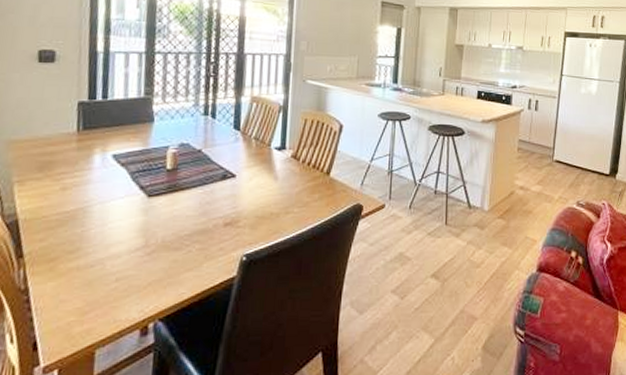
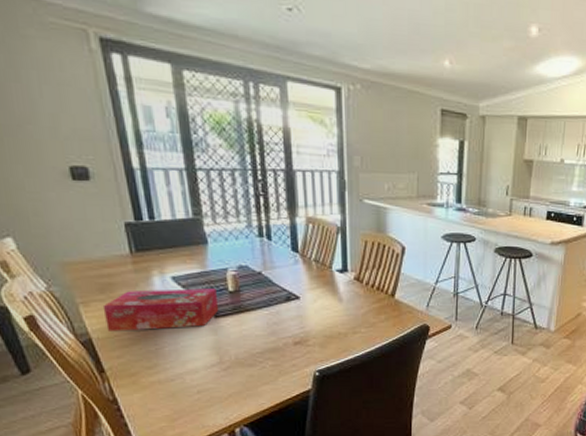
tissue box: none [36,167,155,212] -> present [102,288,219,332]

